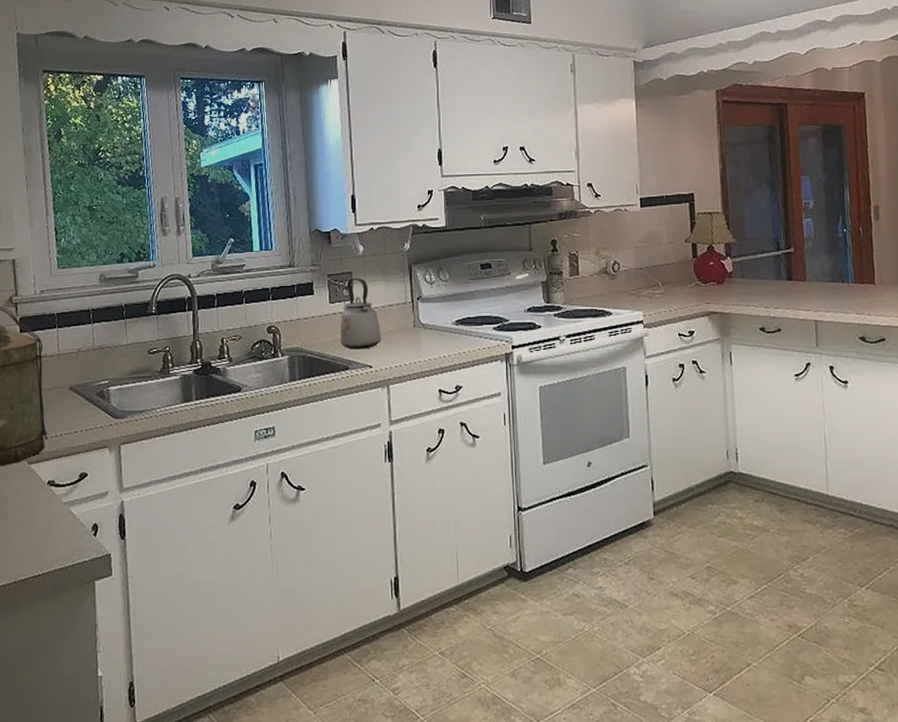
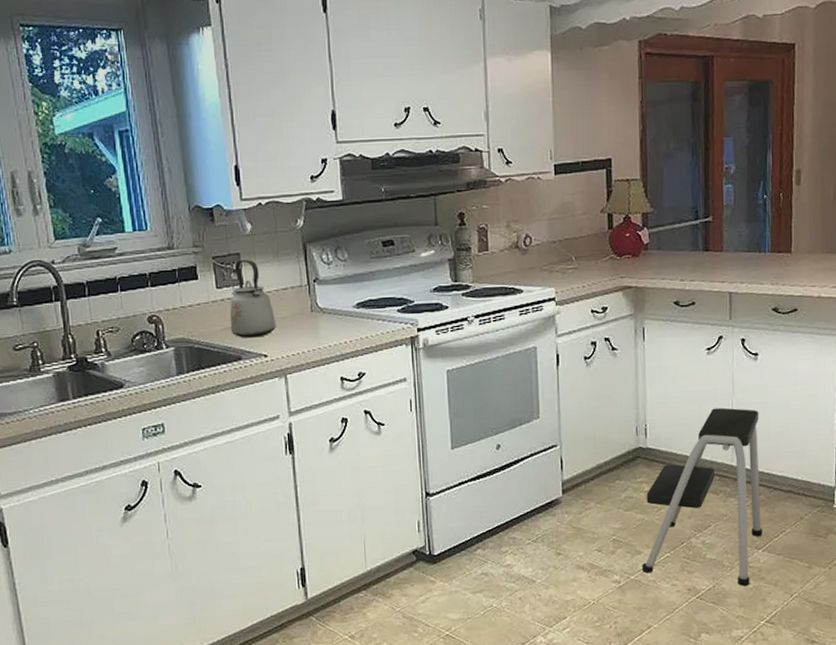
step stool: none [738,435,865,626] -> present [642,407,762,586]

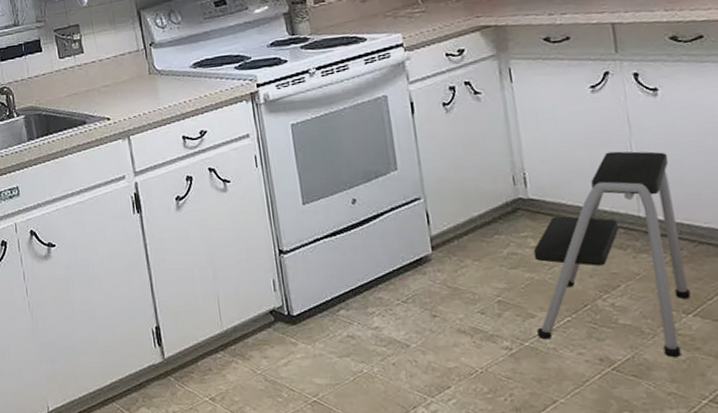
kettle: present [229,260,276,338] -> none [72,30,117,103]

